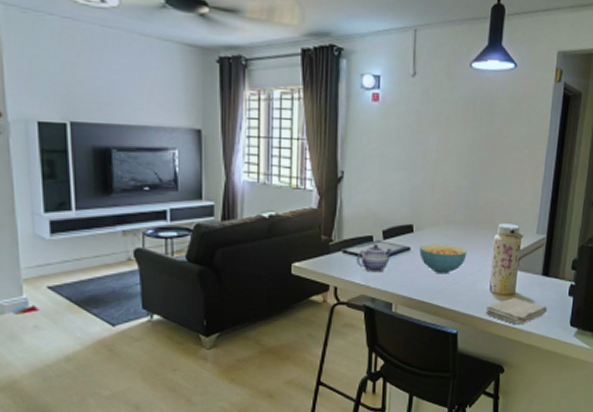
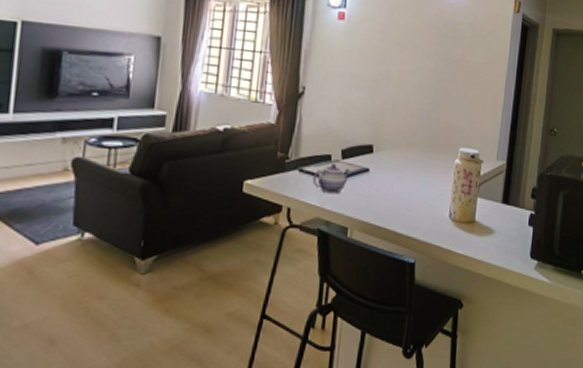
cereal bowl: present [419,244,467,274] -> none [378,165,427,199]
washcloth: present [486,298,548,325] -> none [445,226,508,255]

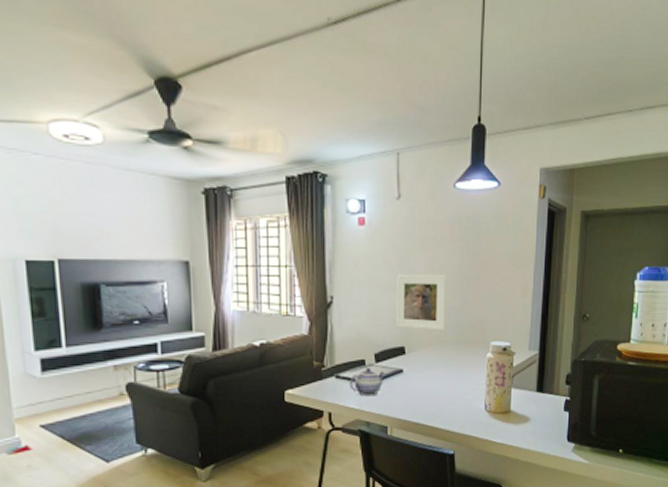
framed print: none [367,71,421,132] -> present [397,274,446,331]

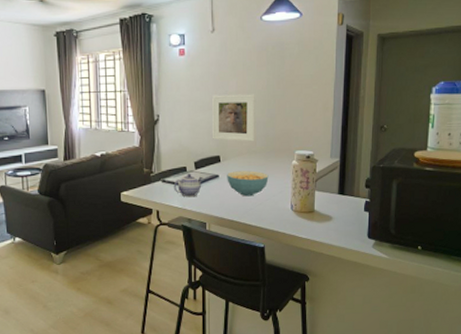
cereal bowl: none [412,364,460,395] -> present [227,171,269,197]

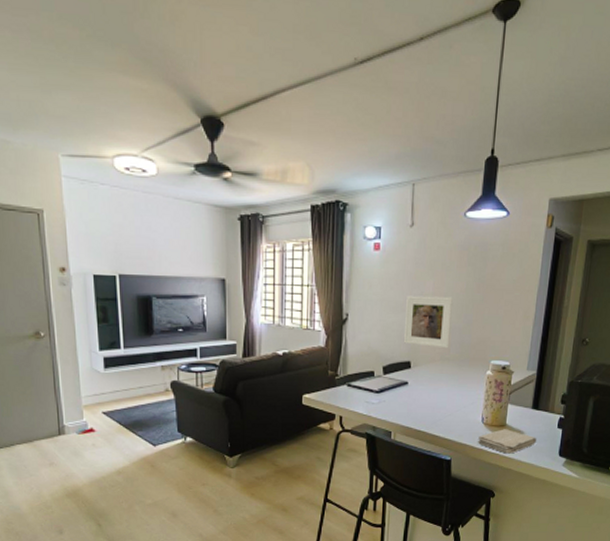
teapot: present [173,173,203,198] -> none [359,378,391,404]
cereal bowl: present [227,171,269,197] -> none [416,379,461,406]
washcloth: none [289,215,346,239] -> present [478,429,537,454]

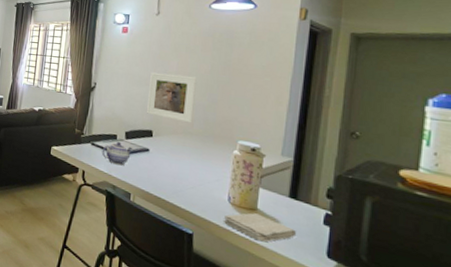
teapot: none [359,378,391,404] -> present [101,141,133,166]

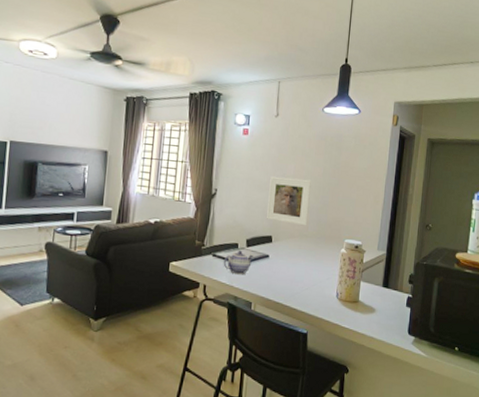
washcloth: present [224,213,297,242] -> none [333,305,388,330]

